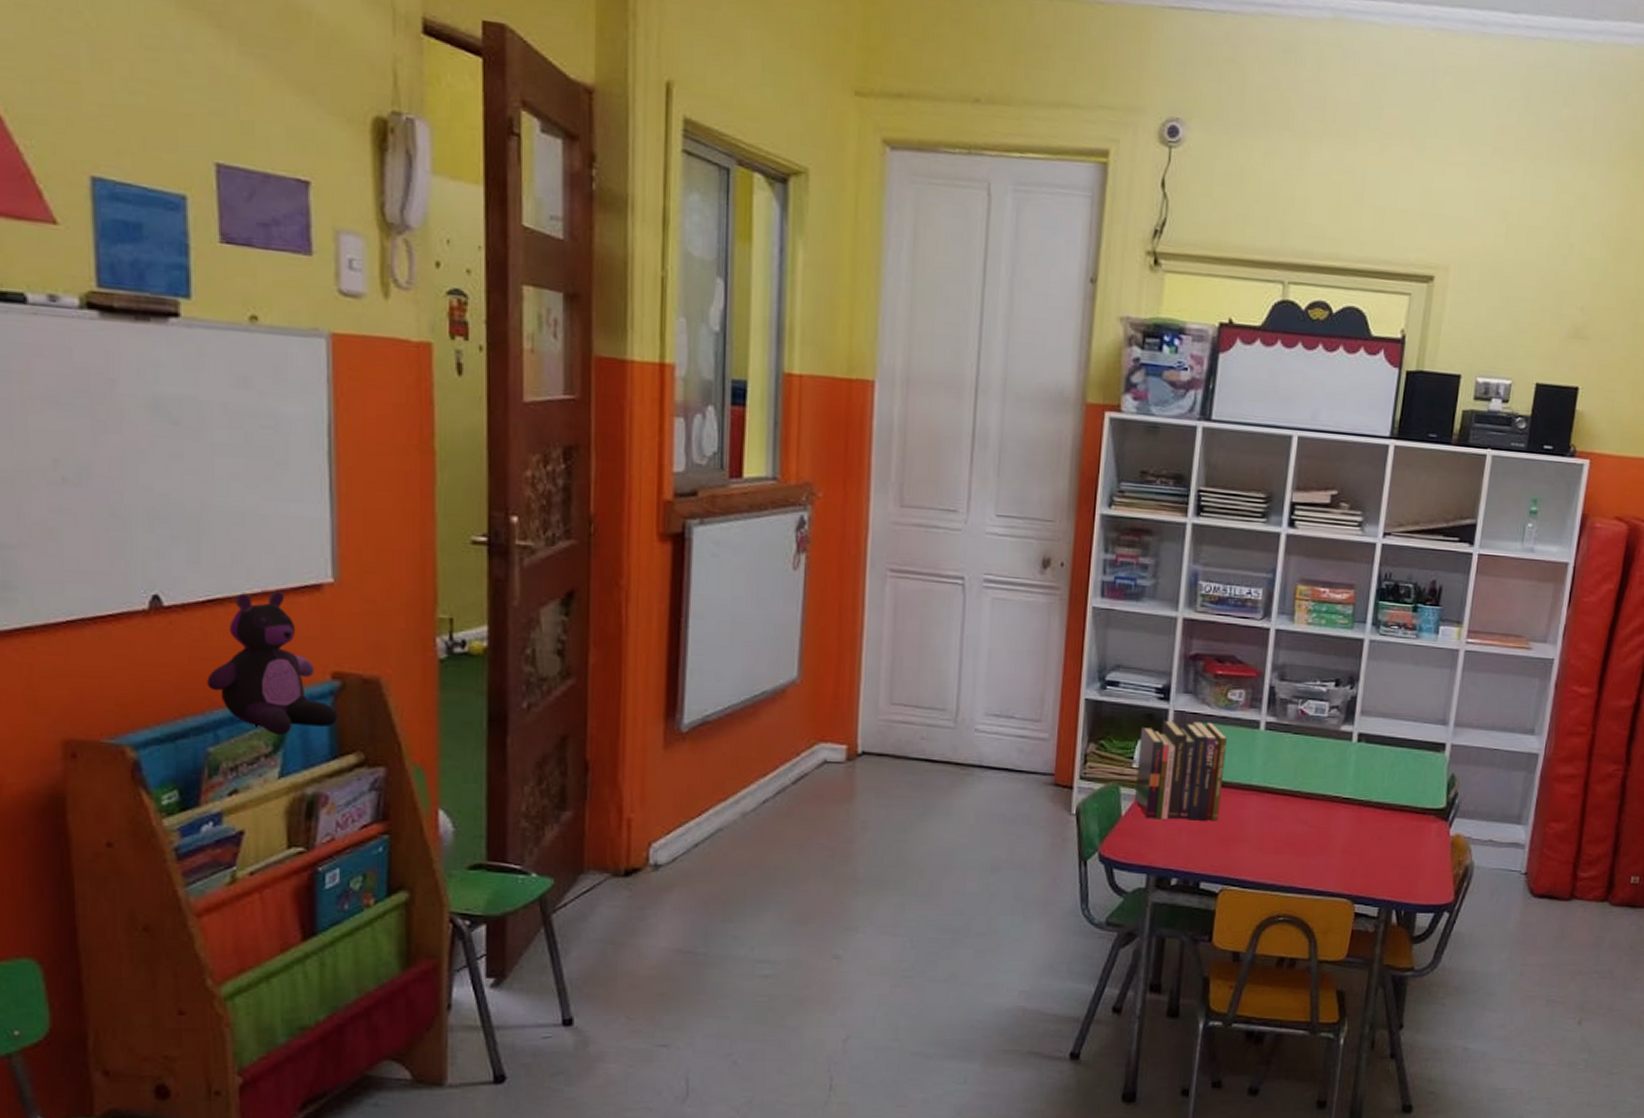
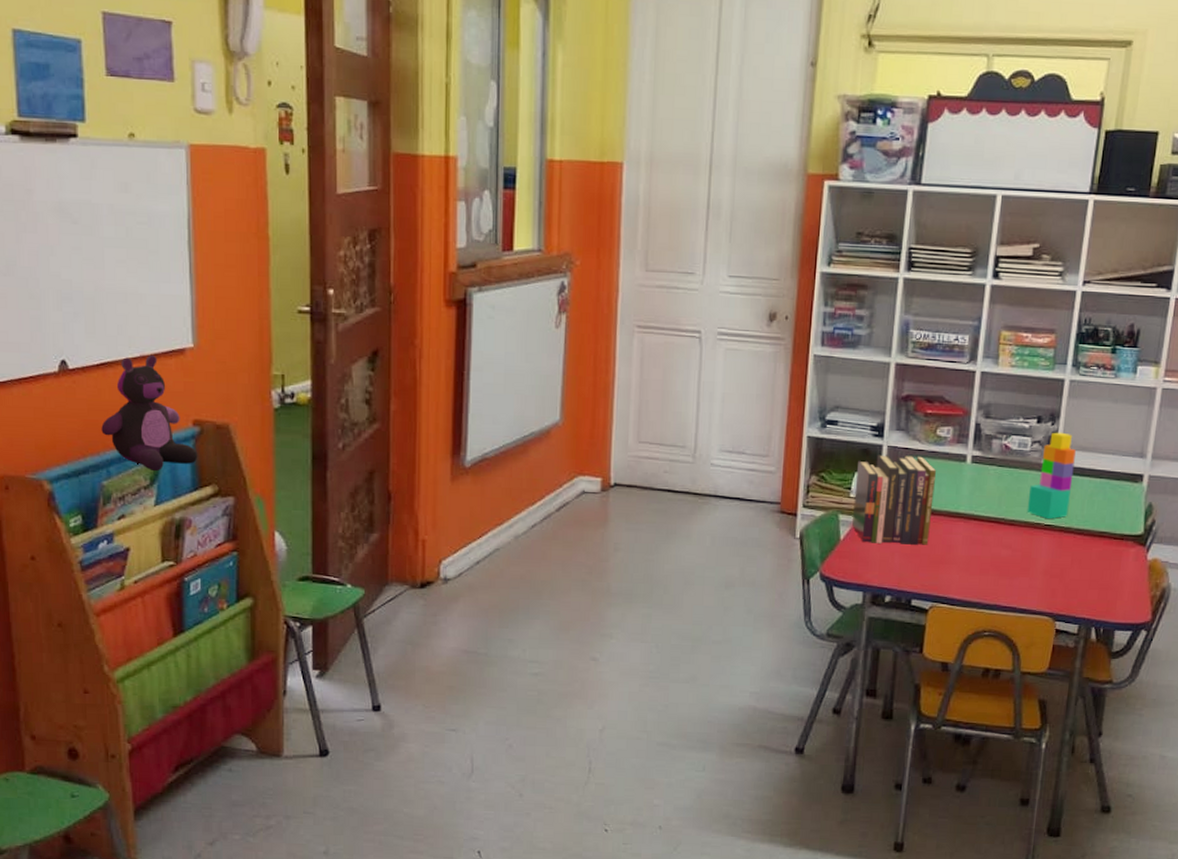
toy blocks: none [1324,696,1376,792] -> present [1027,432,1076,520]

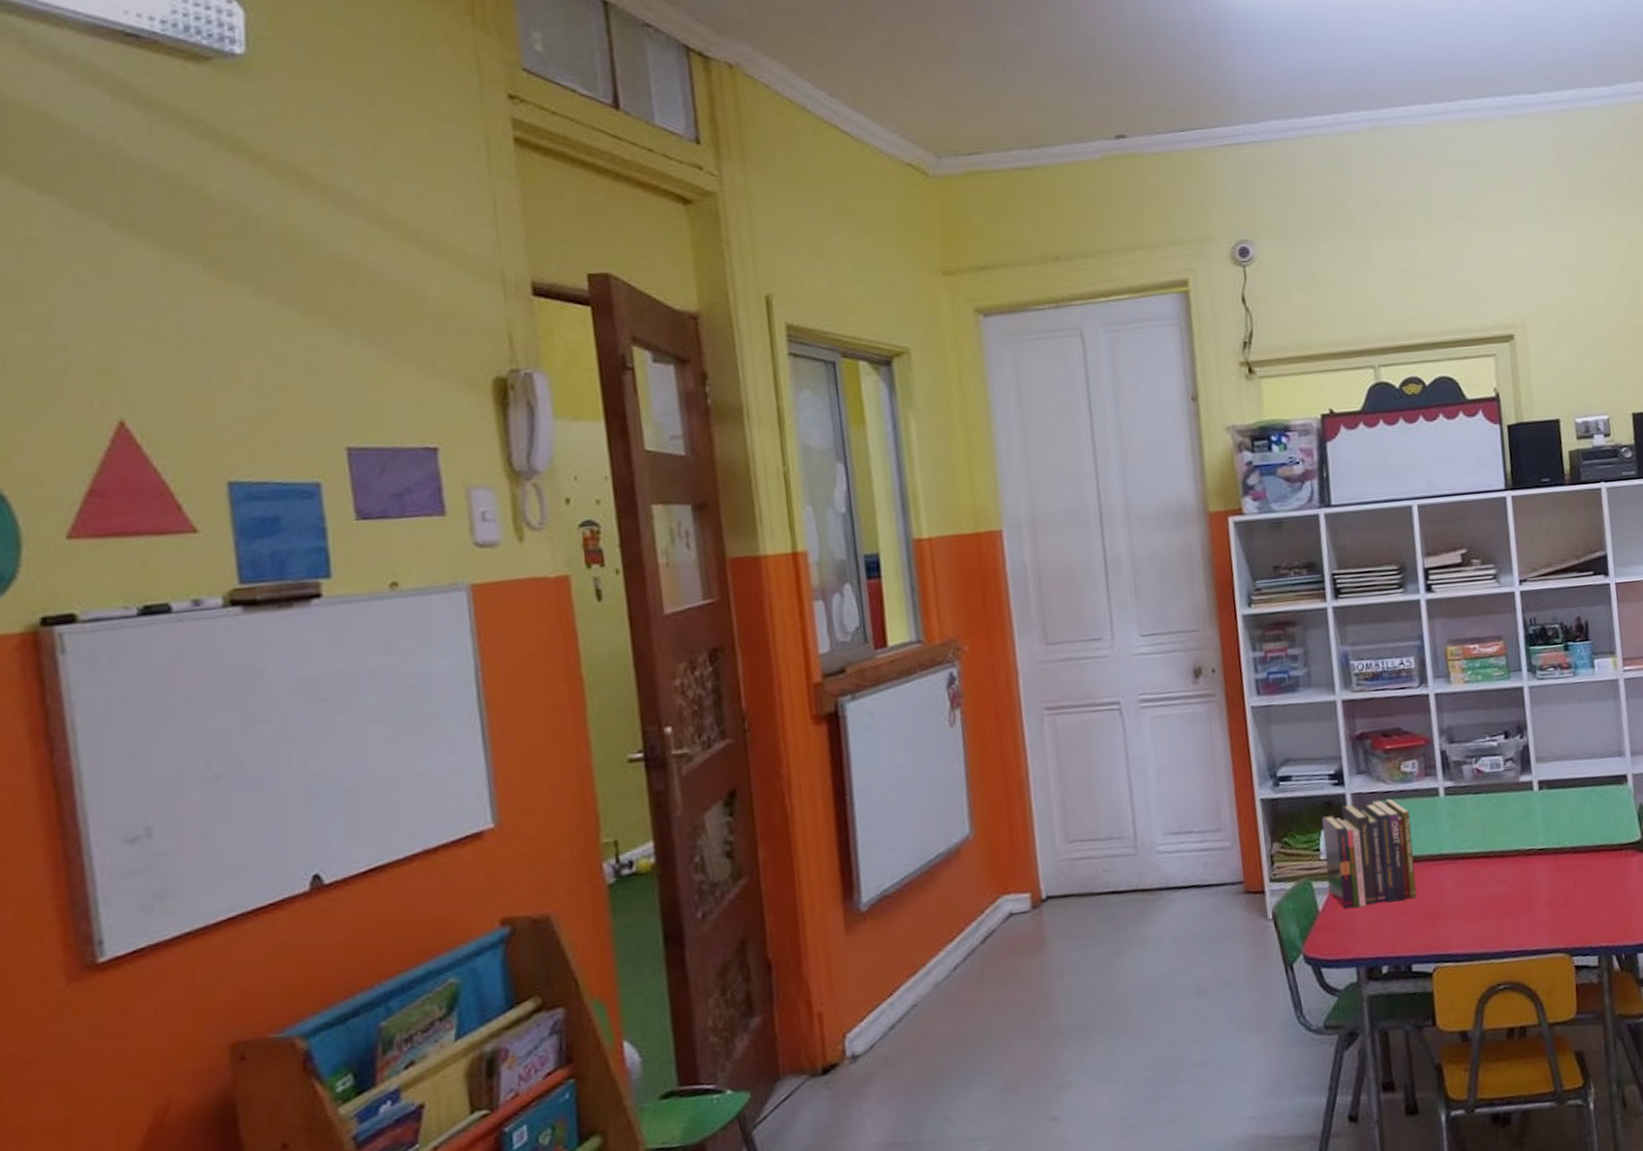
stuffed animal: present [101,354,198,472] -> none [374,846,511,996]
toy blocks: present [1027,432,1076,520] -> none [1512,744,1559,843]

